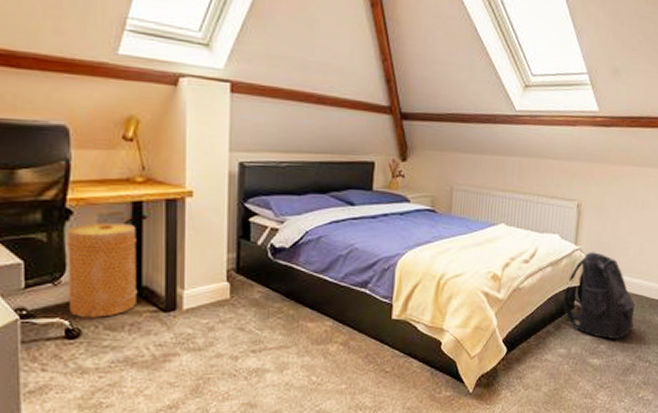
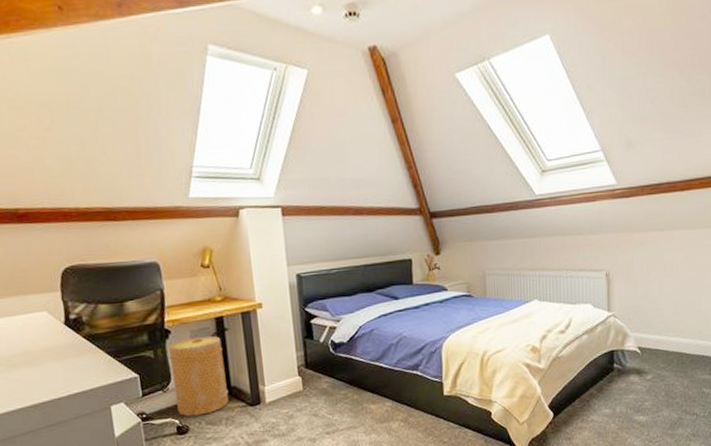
backpack: present [563,252,636,340] -> none [602,316,677,397]

